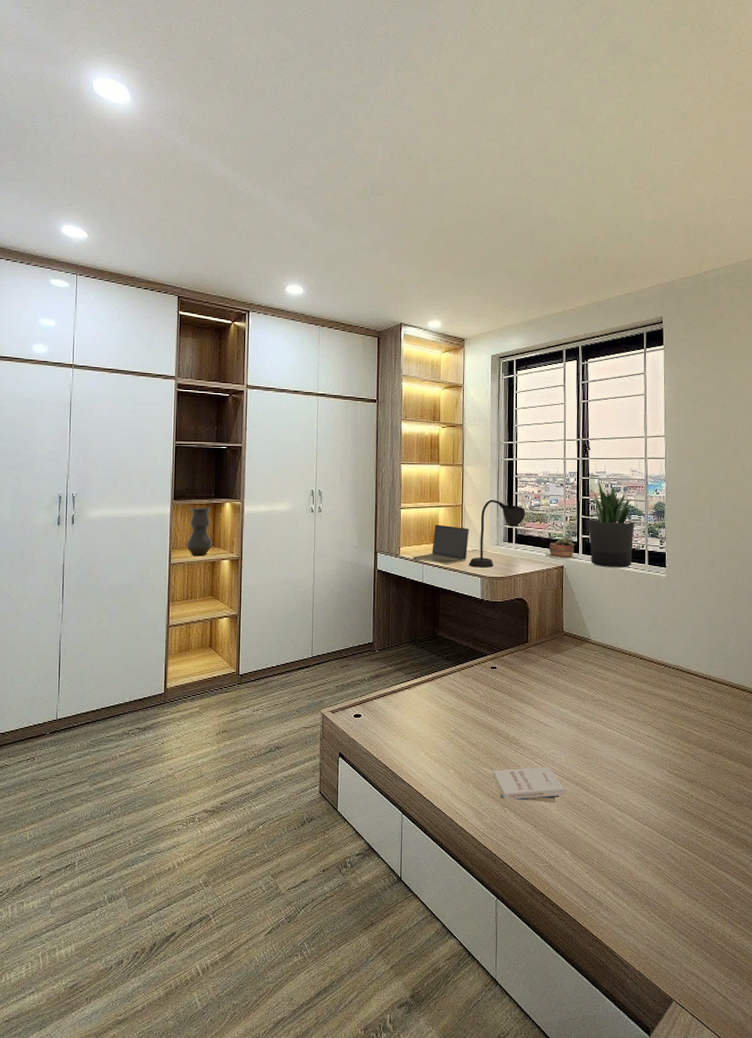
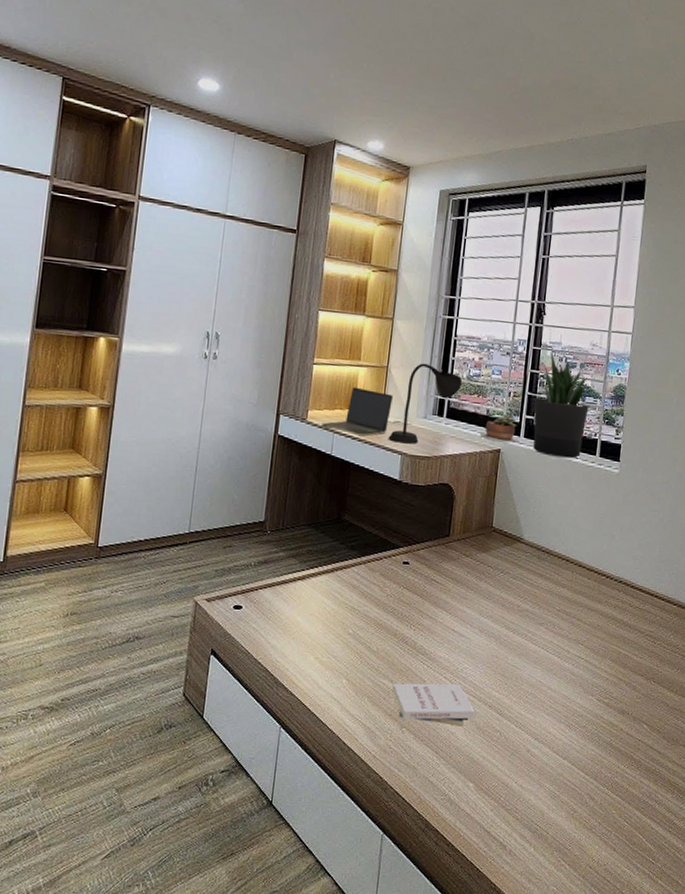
vase: present [187,507,212,555] -> none [46,339,82,399]

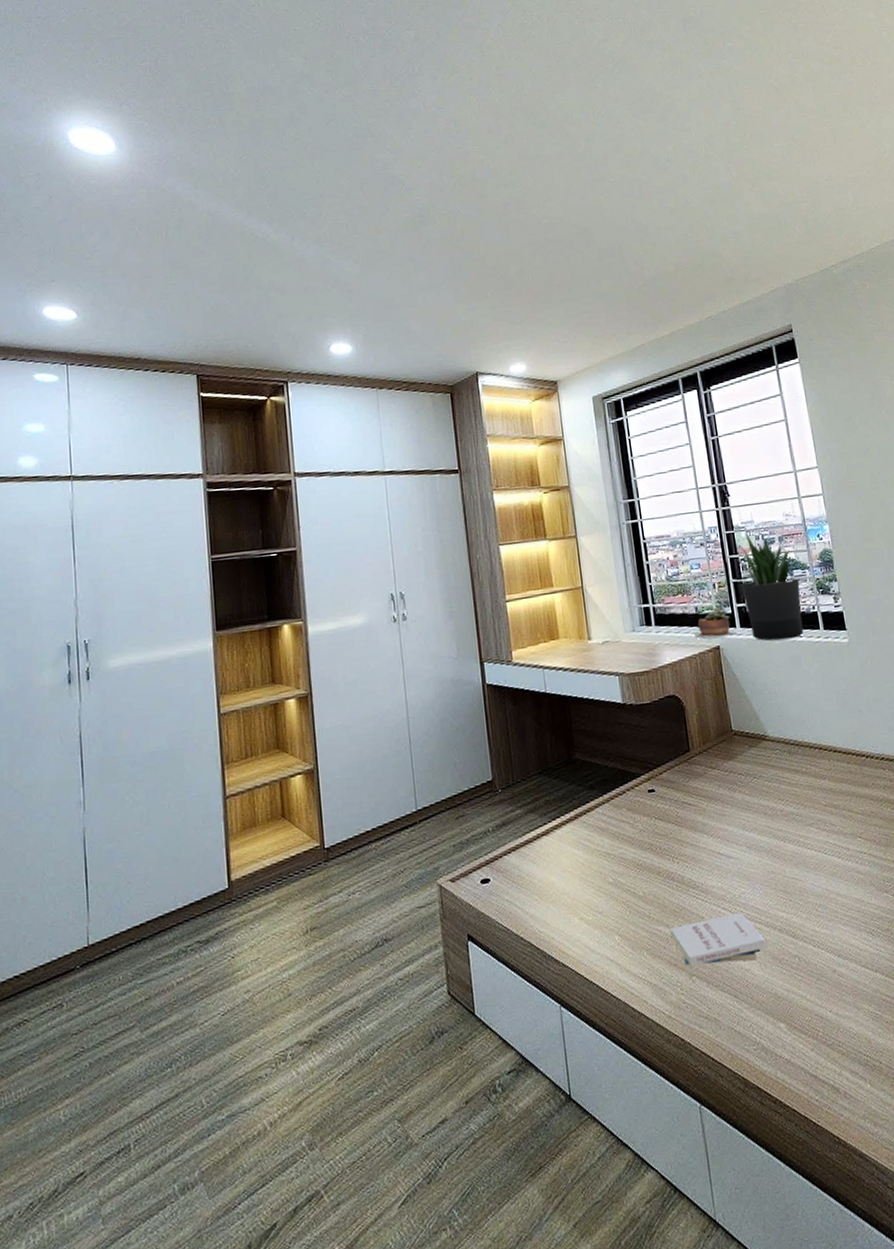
laptop: present [322,387,393,437] -> none [529,614,598,667]
desk lamp: present [388,363,463,444] -> none [600,574,663,664]

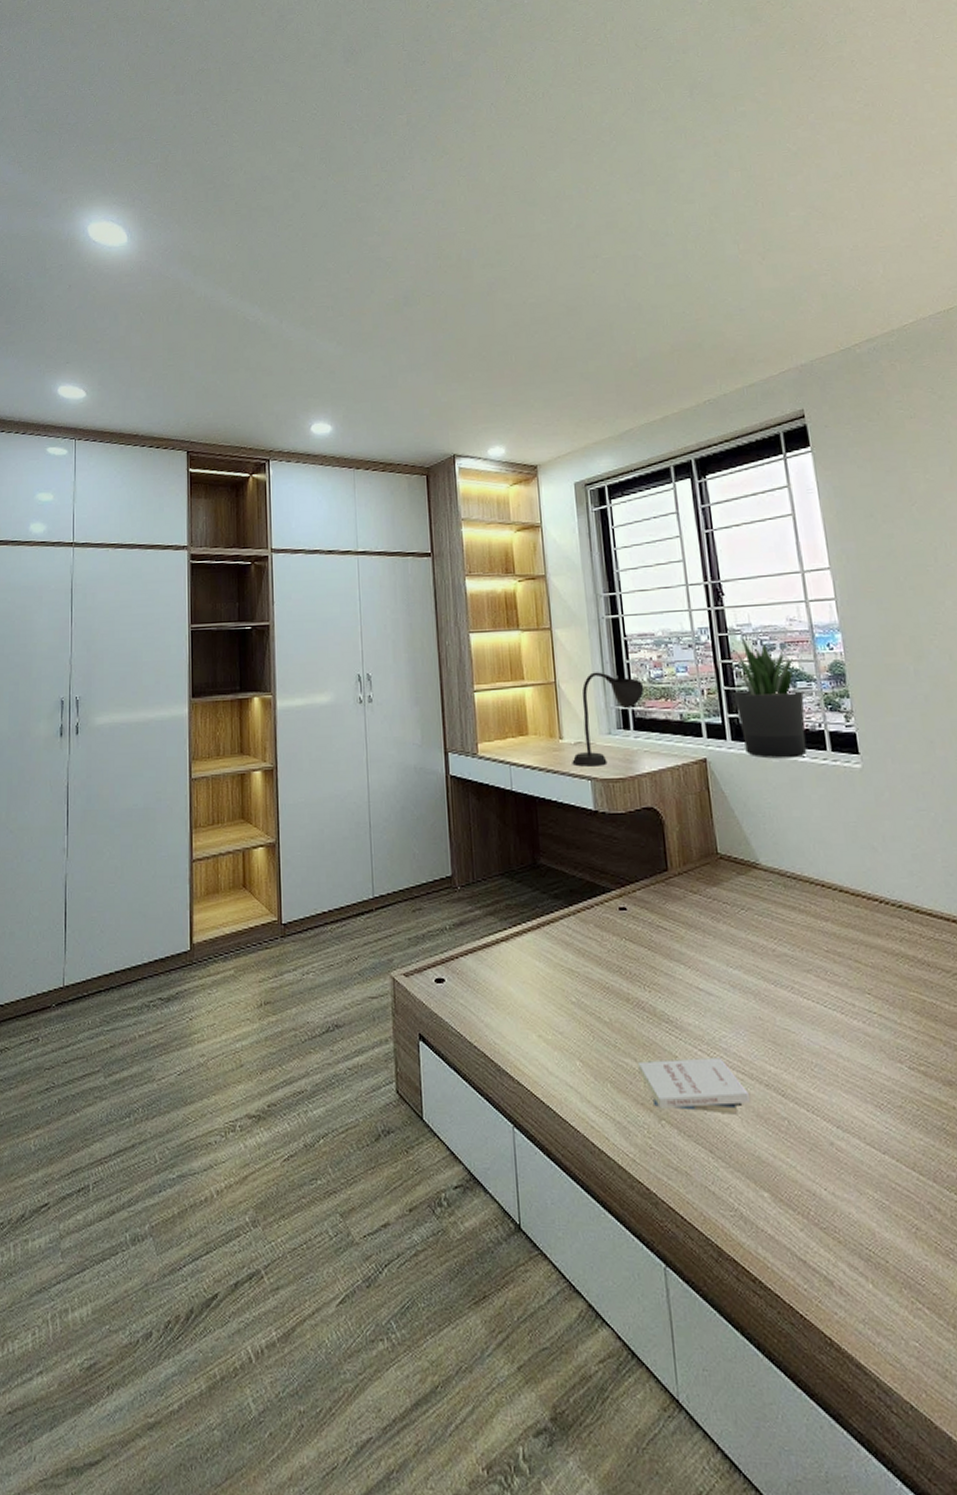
desk lamp: none [600,574,663,664] -> present [572,672,644,767]
succulent plant: present [694,606,737,640] -> none [678,715,728,750]

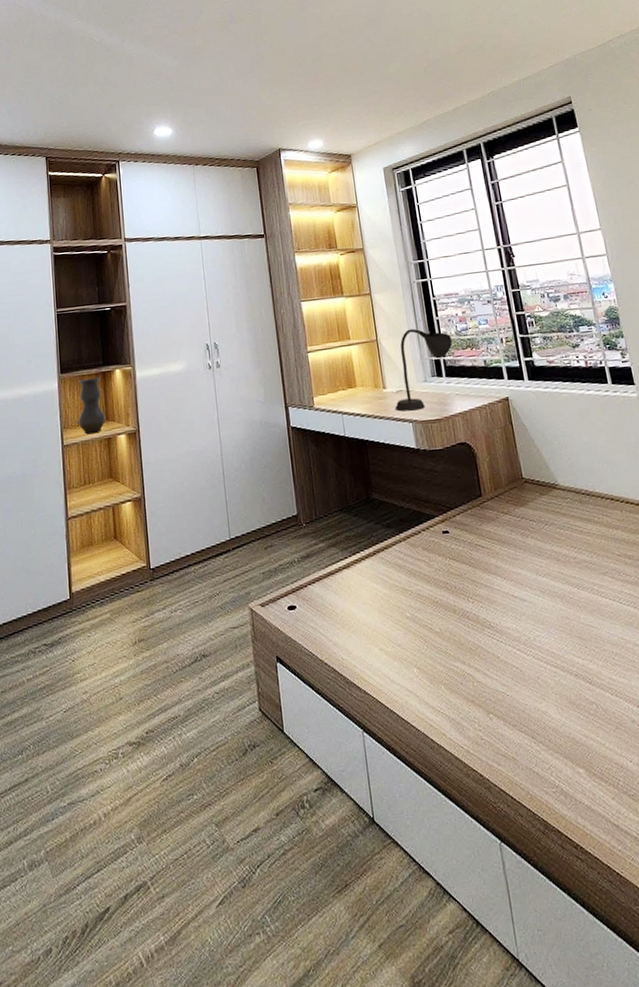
vase: none [209,704,240,767] -> present [78,377,106,434]
books: present [637,1058,751,1115] -> none [466,655,564,704]
planter: present [729,637,807,759] -> none [523,292,592,394]

